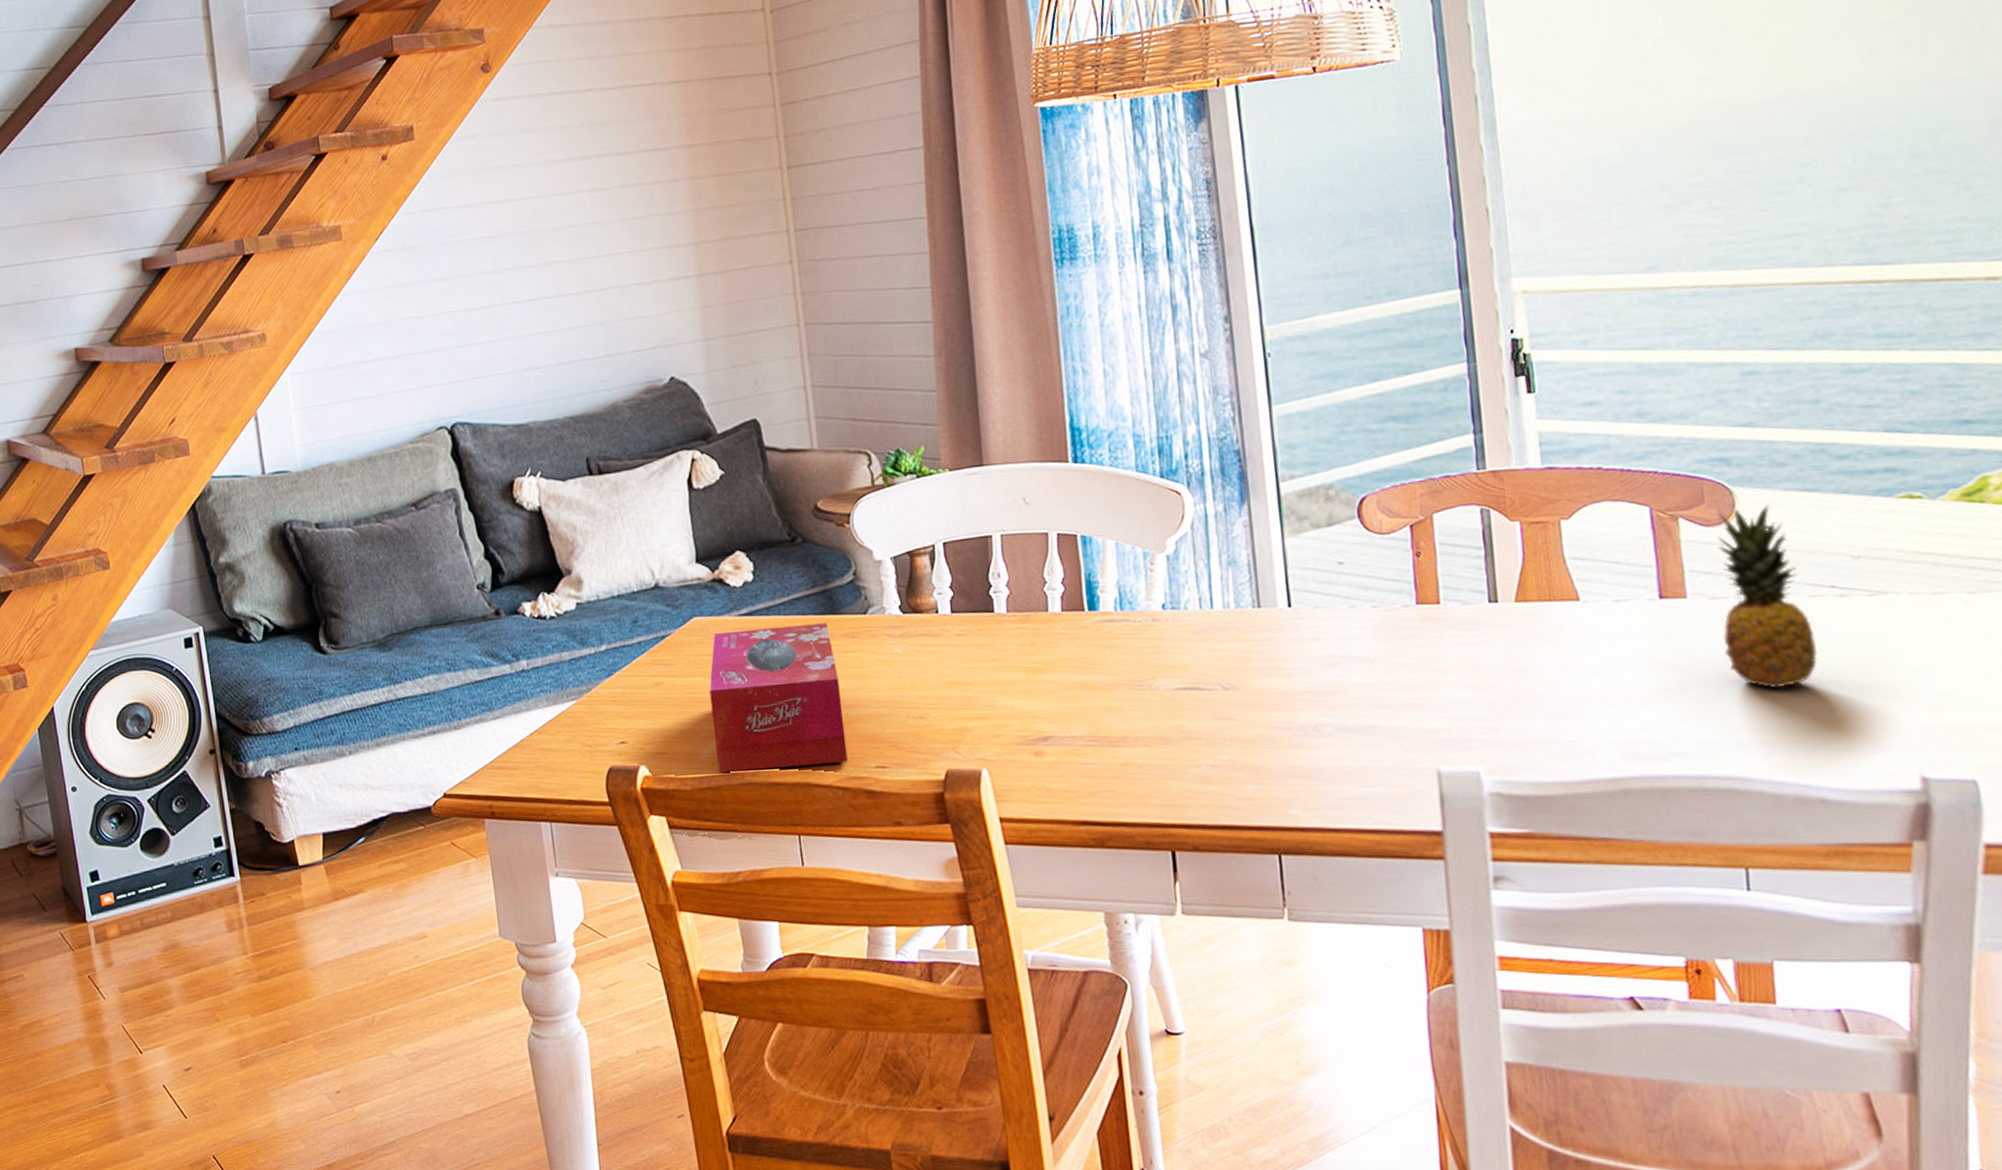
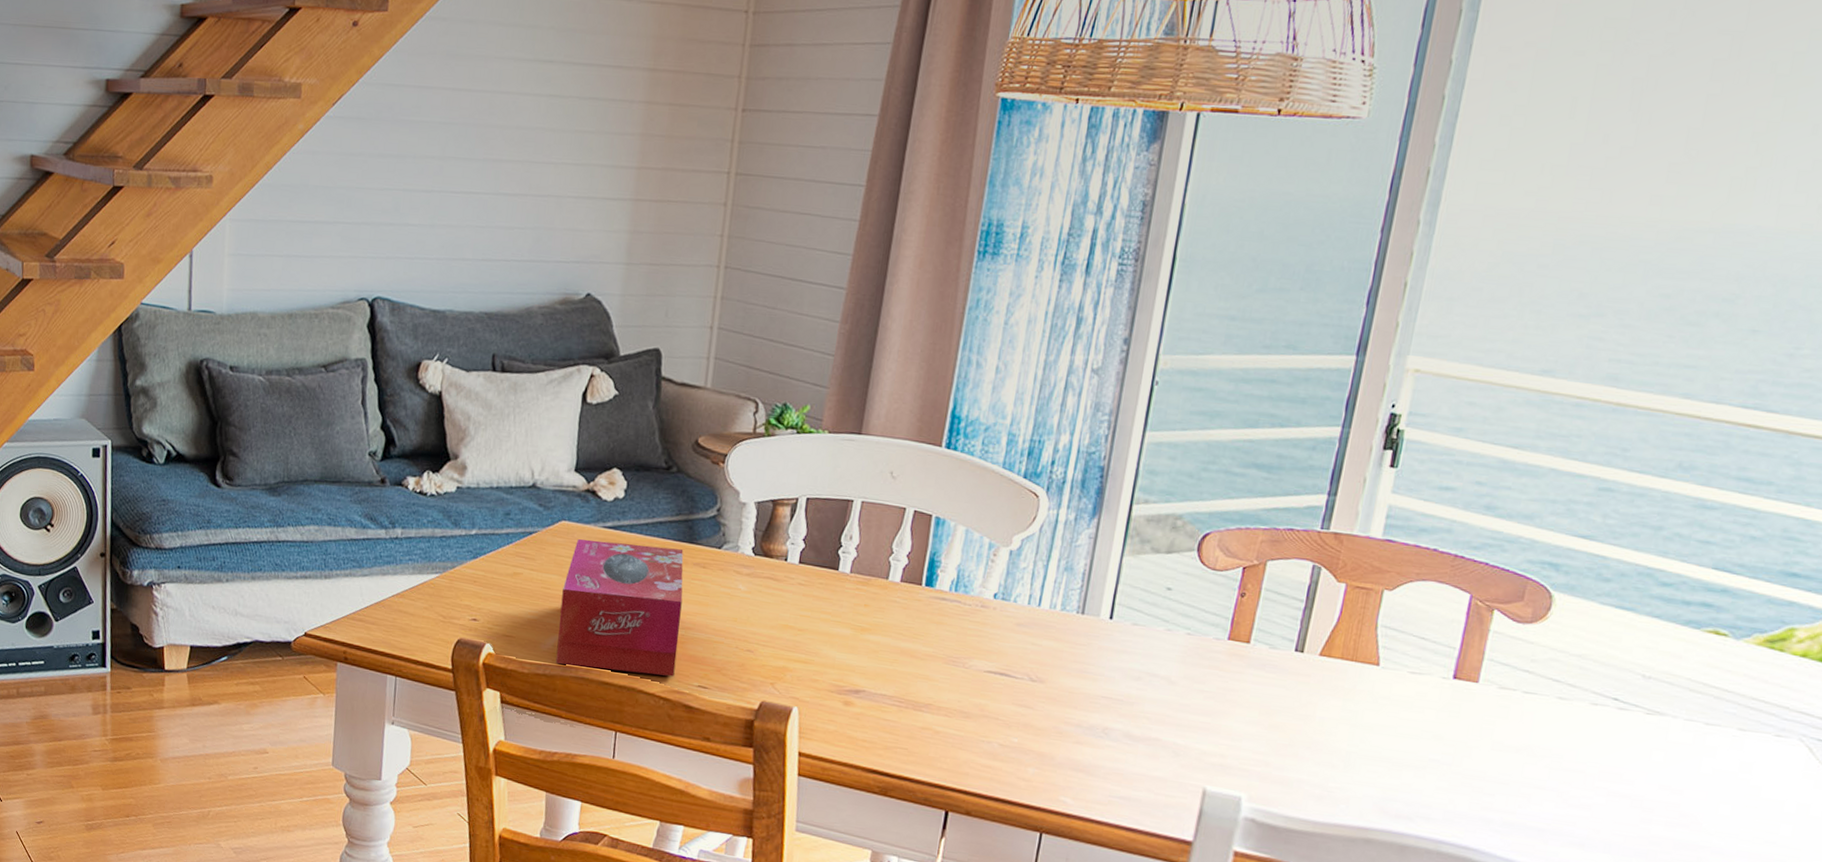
fruit: present [1717,504,1818,689] -> none [1496,611,1589,780]

